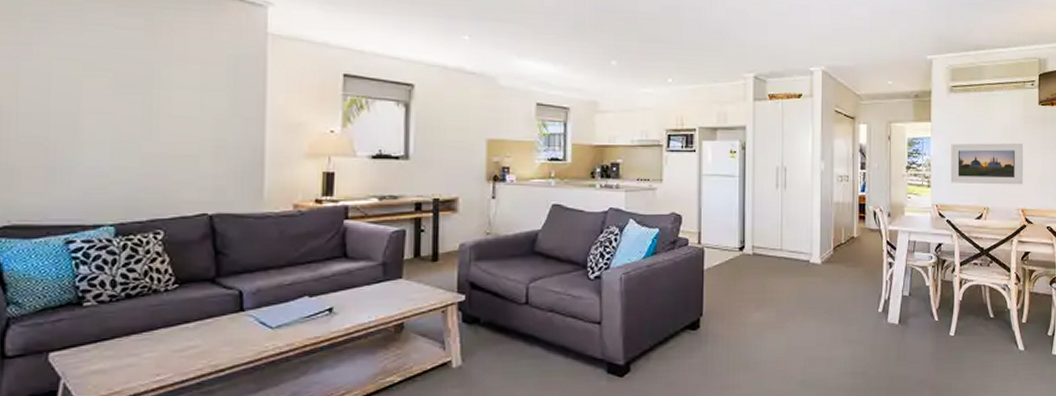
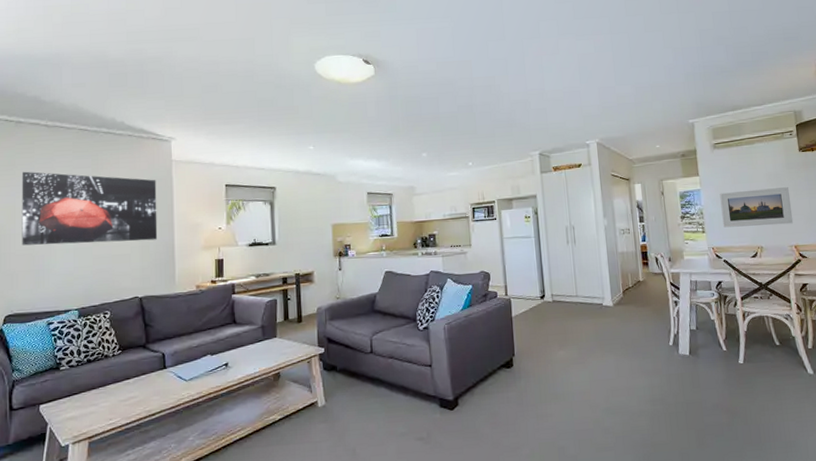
wall art: none [28,24,243,139] -> present [21,171,158,246]

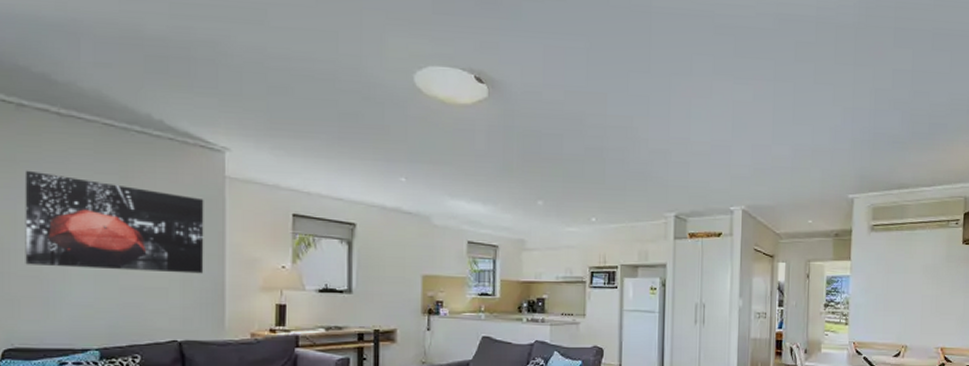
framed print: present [720,187,794,228] -> none [869,281,946,324]

